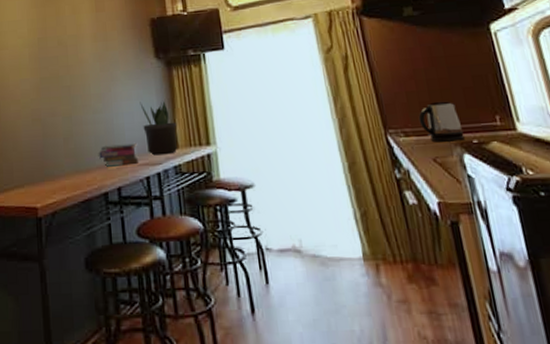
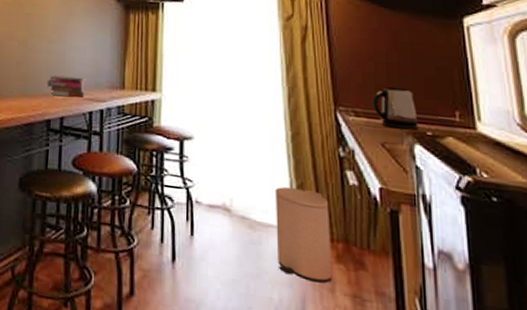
planter: present [140,101,178,155] -> none [93,39,126,93]
pedal bin: none [340,216,407,306] -> present [274,187,332,283]

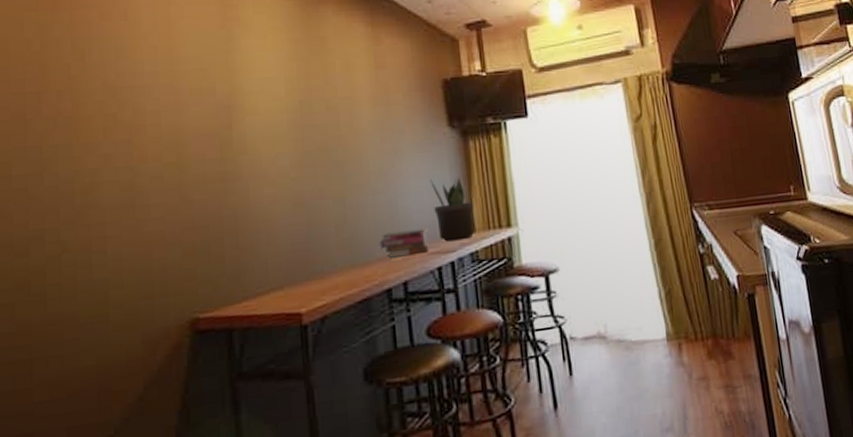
planter: none [93,39,126,93] -> present [430,178,475,241]
pedal bin: present [274,187,332,283] -> none [645,294,706,386]
kettle: present [372,86,418,131] -> none [722,172,763,215]

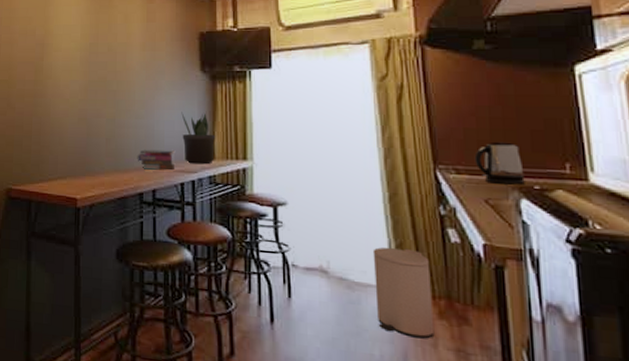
pedal bin: none [645,294,706,386] -> present [372,247,435,339]
kettle: none [722,172,763,215] -> present [474,141,525,185]

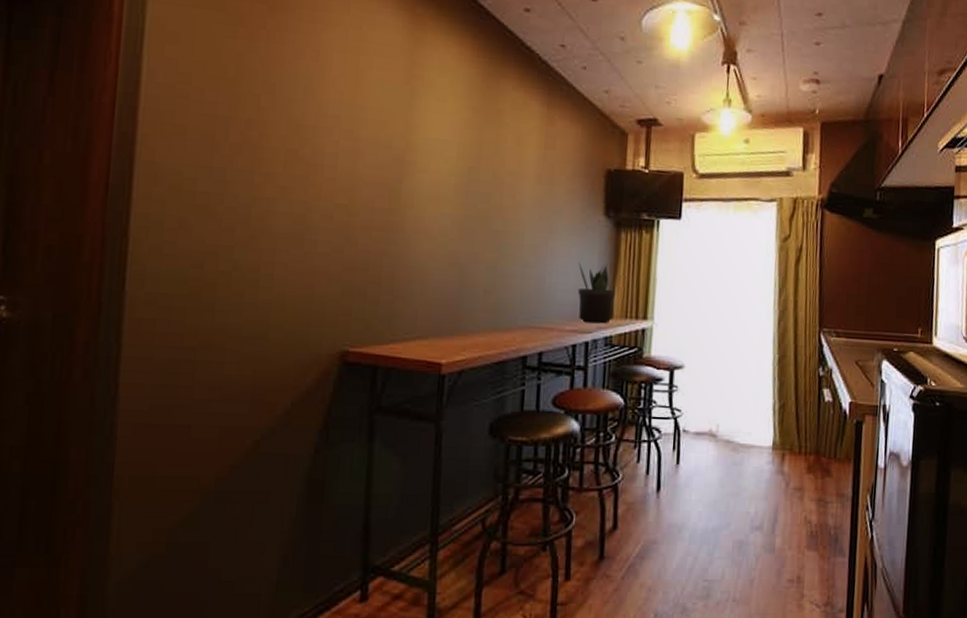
books: present [138,149,174,171] -> none [523,304,568,330]
pedal bin: present [372,247,435,339] -> none [756,408,806,493]
kettle: present [474,141,525,185] -> none [852,307,888,347]

